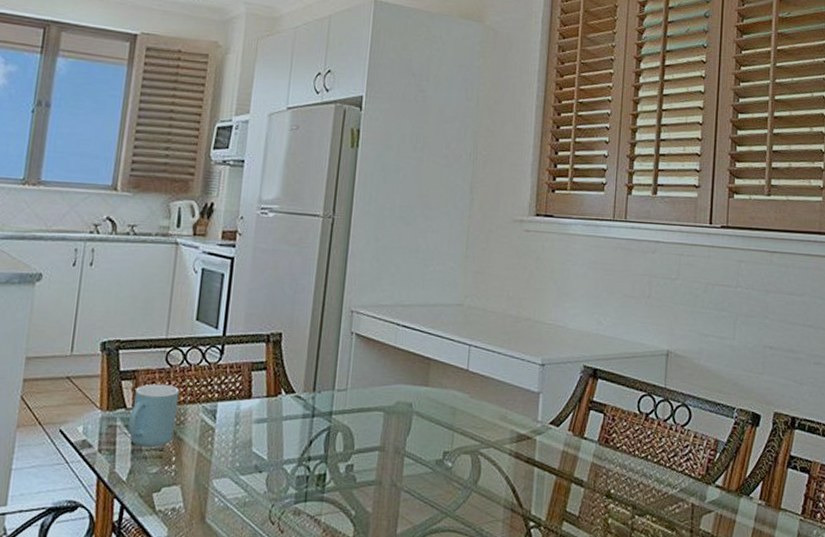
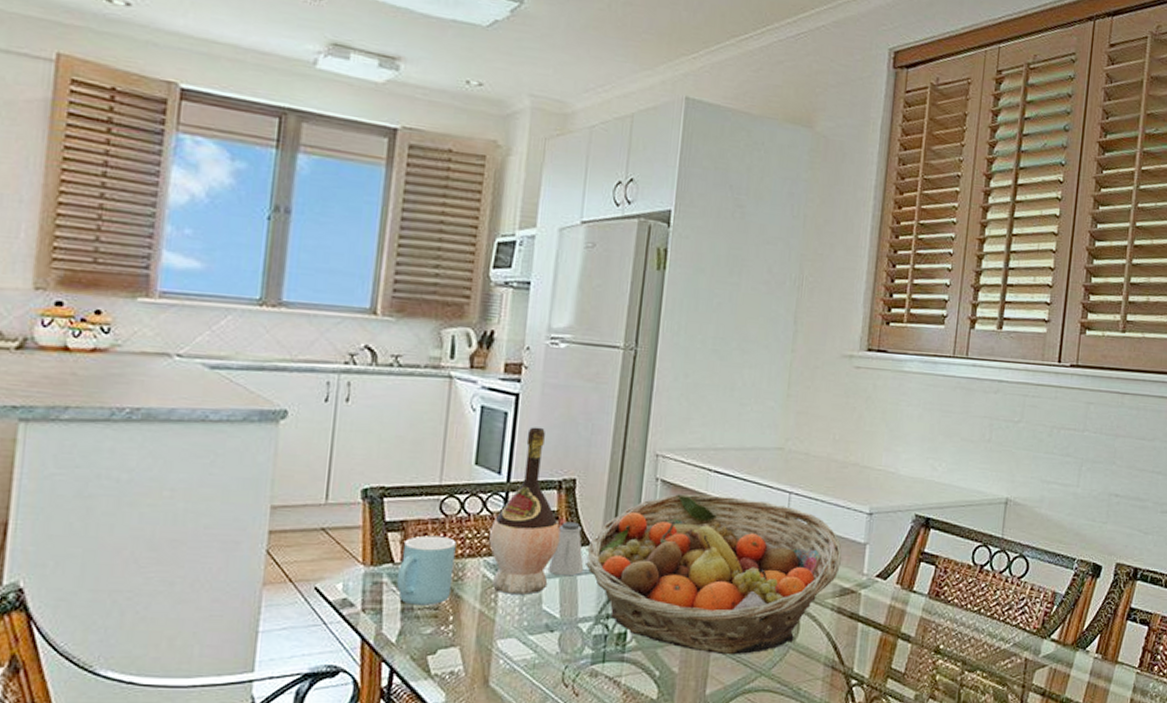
wine bottle: none [207,286,269,438] -> present [489,427,561,595]
saltshaker: none [257,371,289,421] -> present [547,522,584,576]
fruit basket: none [290,346,518,497] -> present [586,493,842,655]

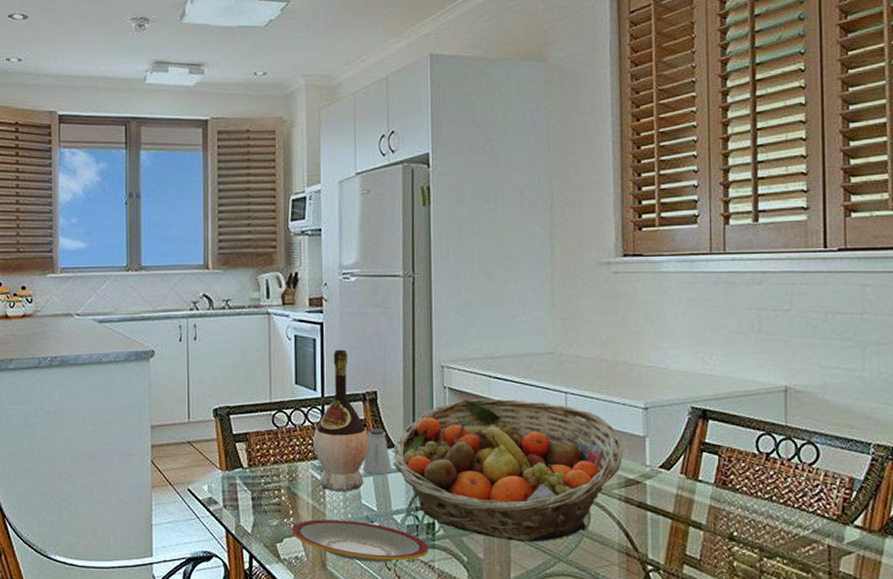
mug: present [396,535,456,606] -> none [246,444,289,502]
plate: none [450,627,617,678] -> present [292,519,429,562]

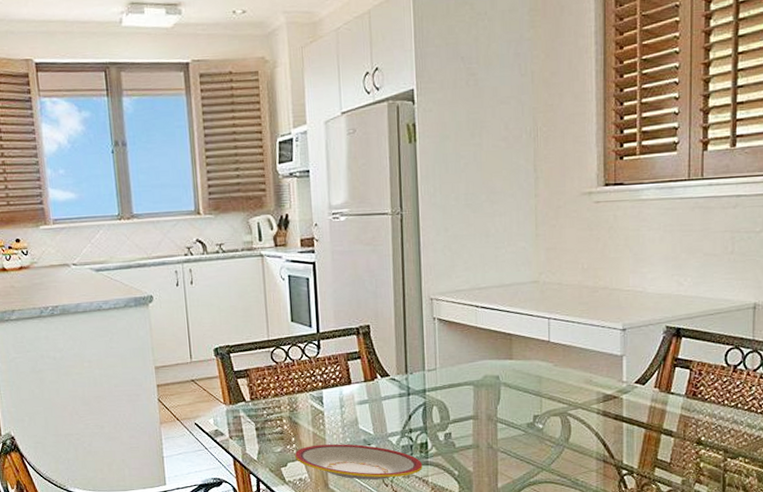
wine bottle: present [313,349,370,491] -> none [311,287,365,419]
saltshaker: present [362,428,392,475] -> none [358,359,386,402]
fruit basket: present [393,398,623,543] -> none [387,327,601,456]

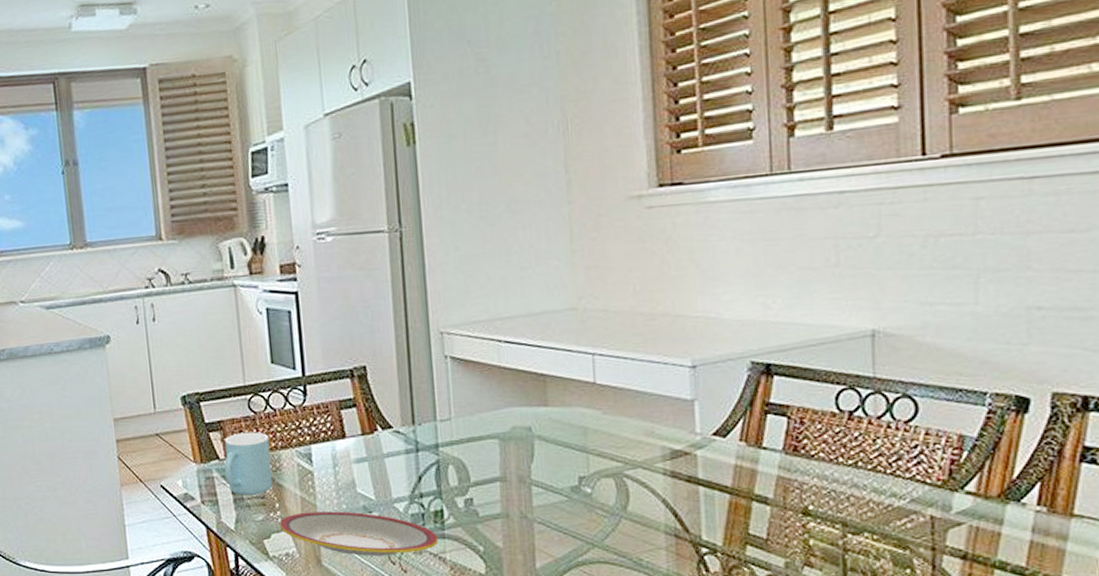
mug: none [249,378,290,431] -> present [224,432,273,496]

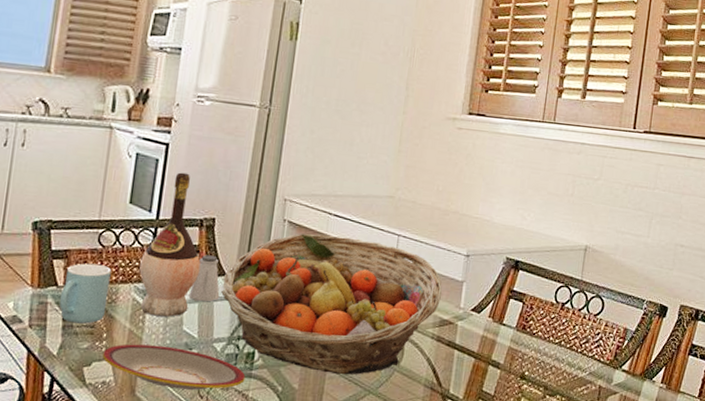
wine bottle: none [296,321,362,480] -> present [139,172,201,317]
saltshaker: none [355,407,390,460] -> present [188,255,220,302]
fruit basket: none [389,366,666,528] -> present [221,233,442,375]

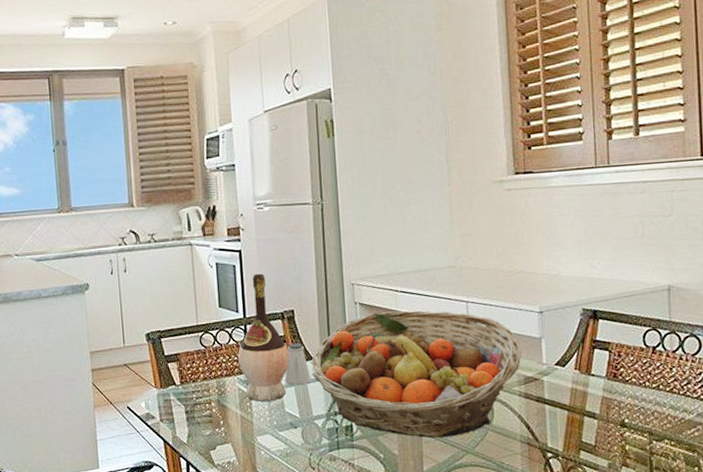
mug: present [59,263,112,324] -> none [179,362,219,415]
plate: present [103,344,246,390] -> none [223,427,349,463]

